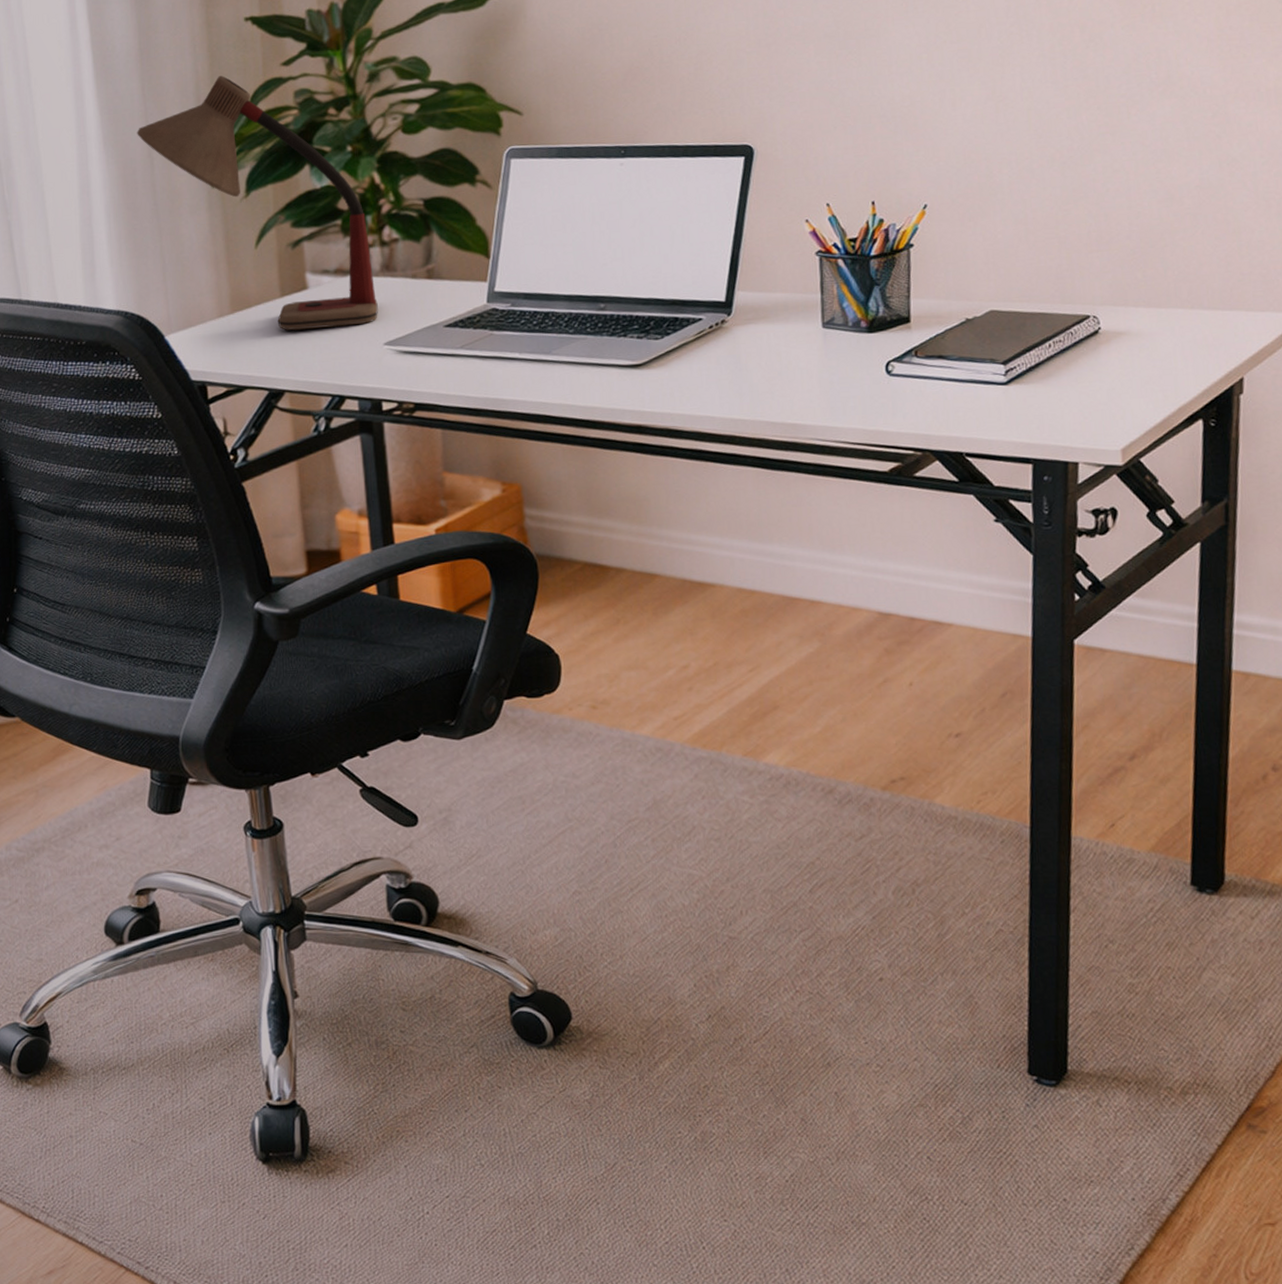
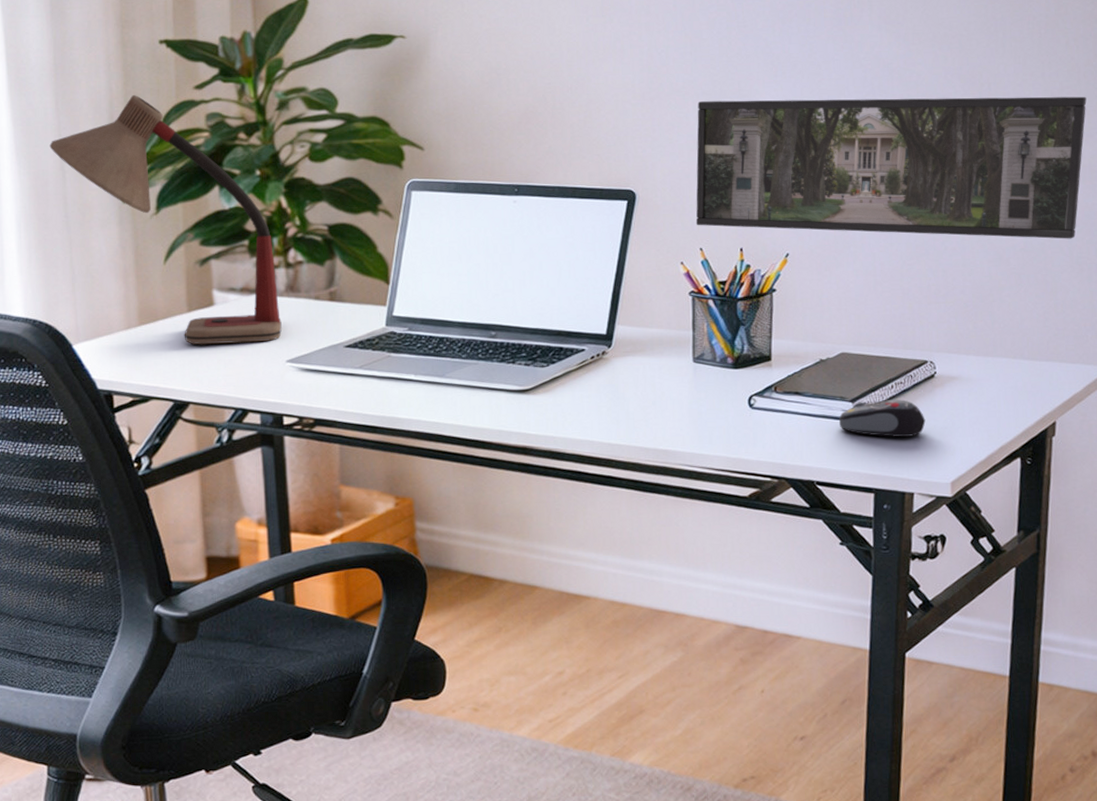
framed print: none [819,11,1270,180] -> present [695,96,1087,239]
computer mouse: none [990,359,1090,402] -> present [839,400,926,438]

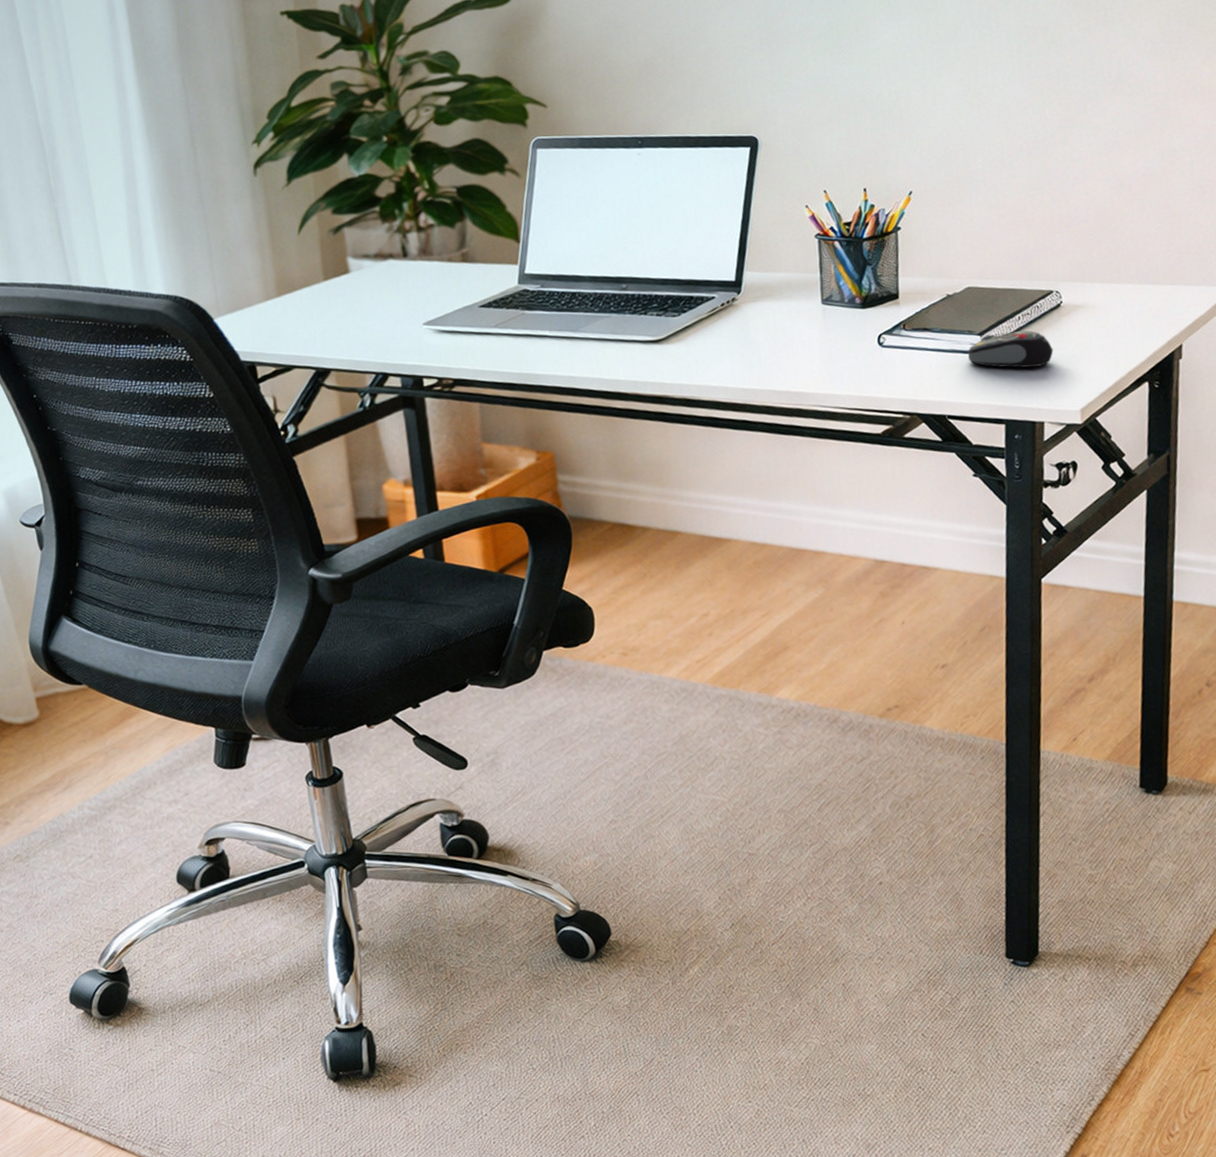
desk lamp: present [49,95,282,345] -> none [179,68,417,313]
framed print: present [695,96,1087,239] -> none [815,17,1204,169]

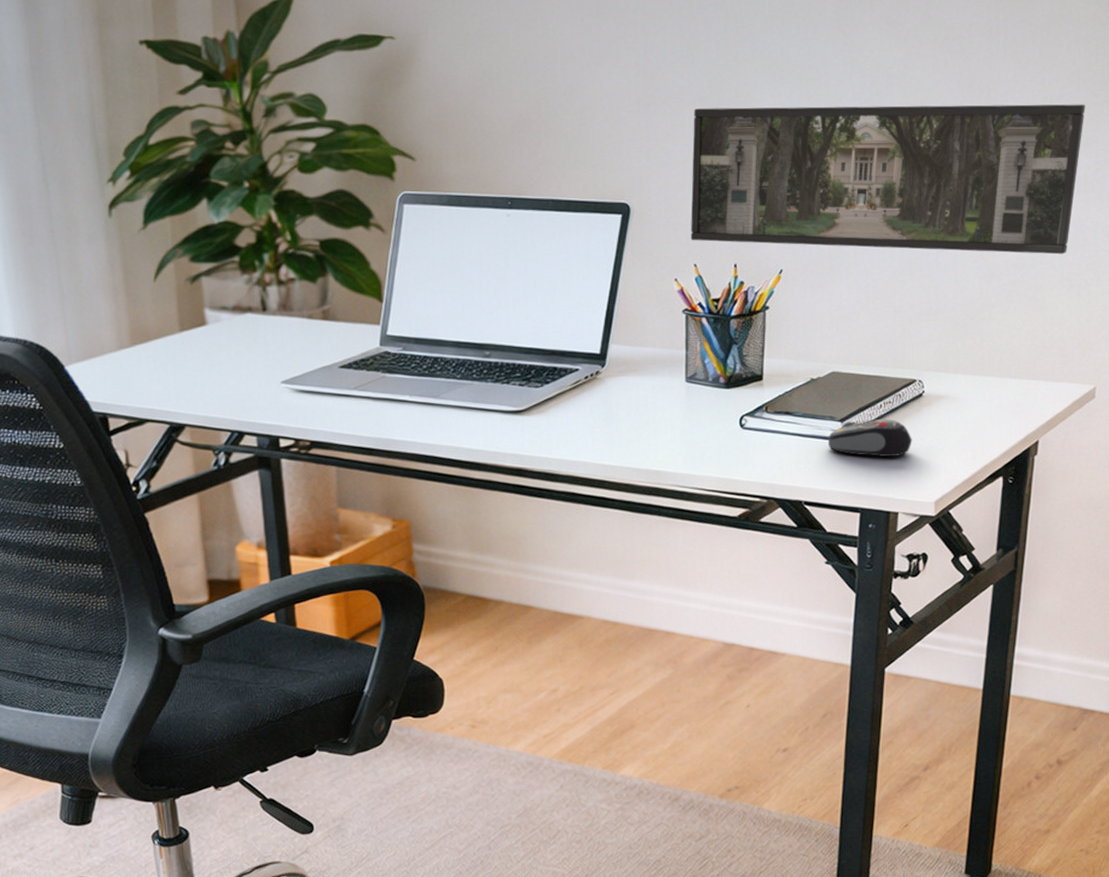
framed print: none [815,17,1204,169] -> present [690,104,1085,255]

